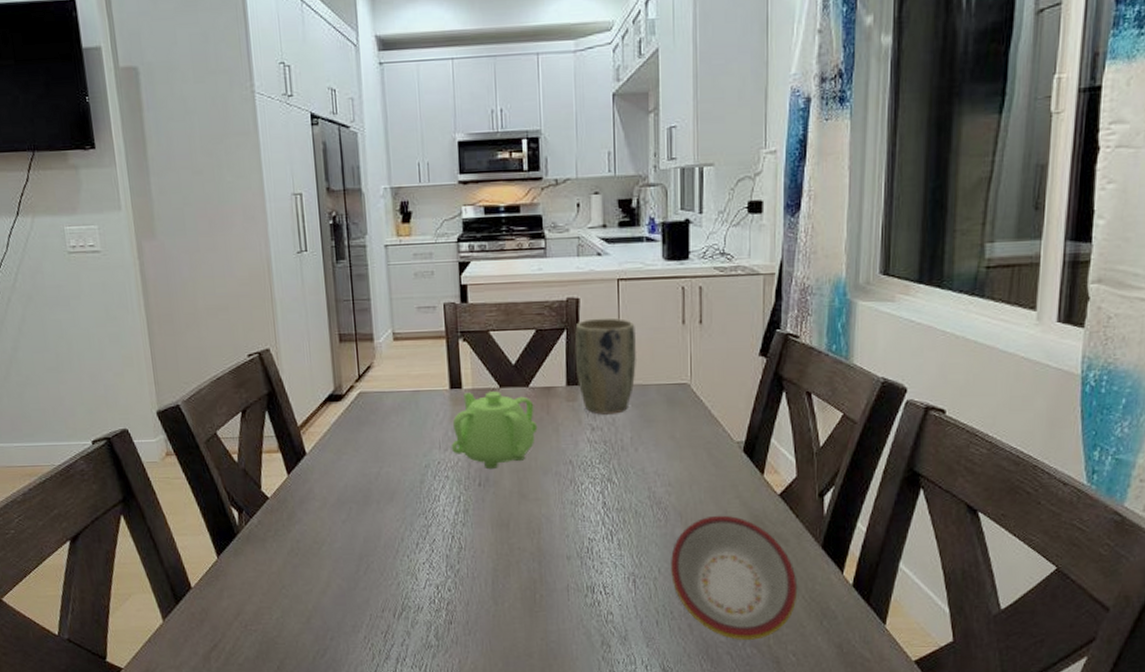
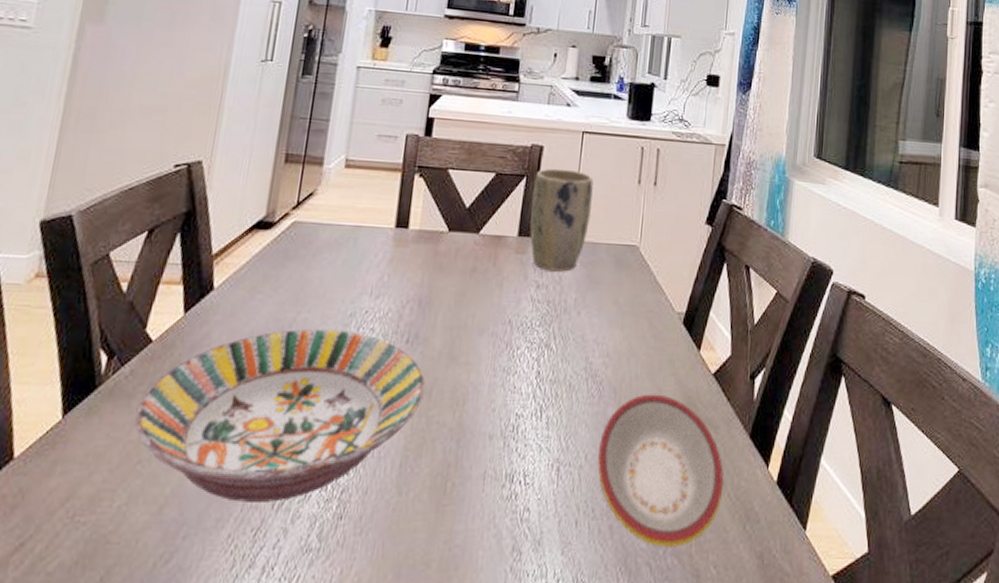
serving bowl: none [270,479,503,613] -> present [134,329,425,502]
teapot: present [451,391,538,470] -> none [383,233,482,325]

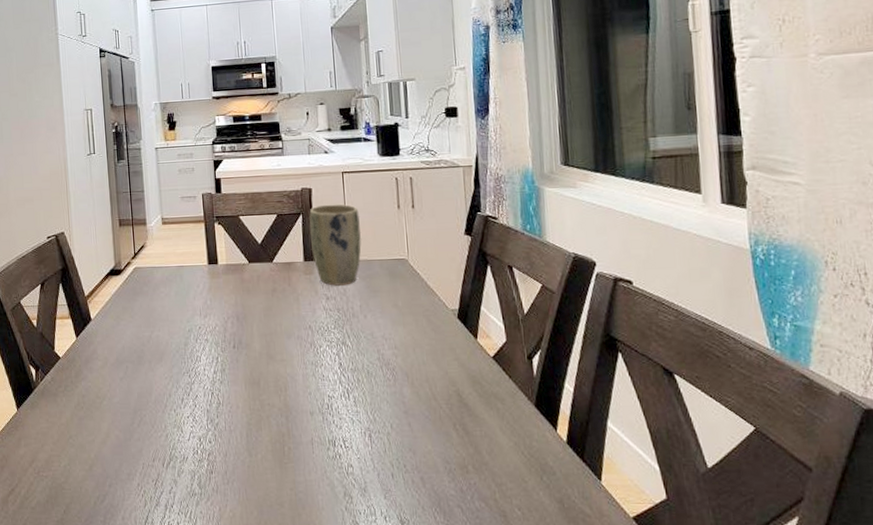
serving bowl: present [134,329,425,502] -> none [61,342,254,462]
plate: present [597,394,724,547] -> none [401,375,517,494]

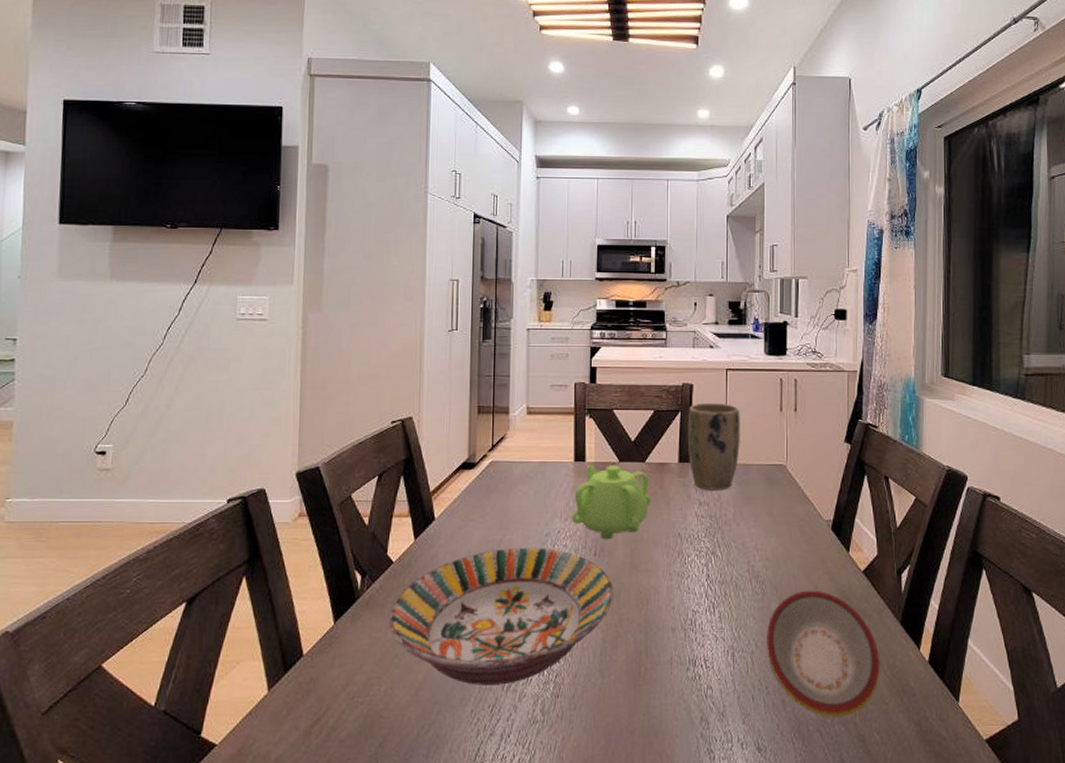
serving bowl: none [61,342,254,462] -> present [388,547,614,685]
teapot: none [209,266,282,334] -> present [571,465,651,540]
plate: none [401,375,517,494] -> present [767,590,880,717]

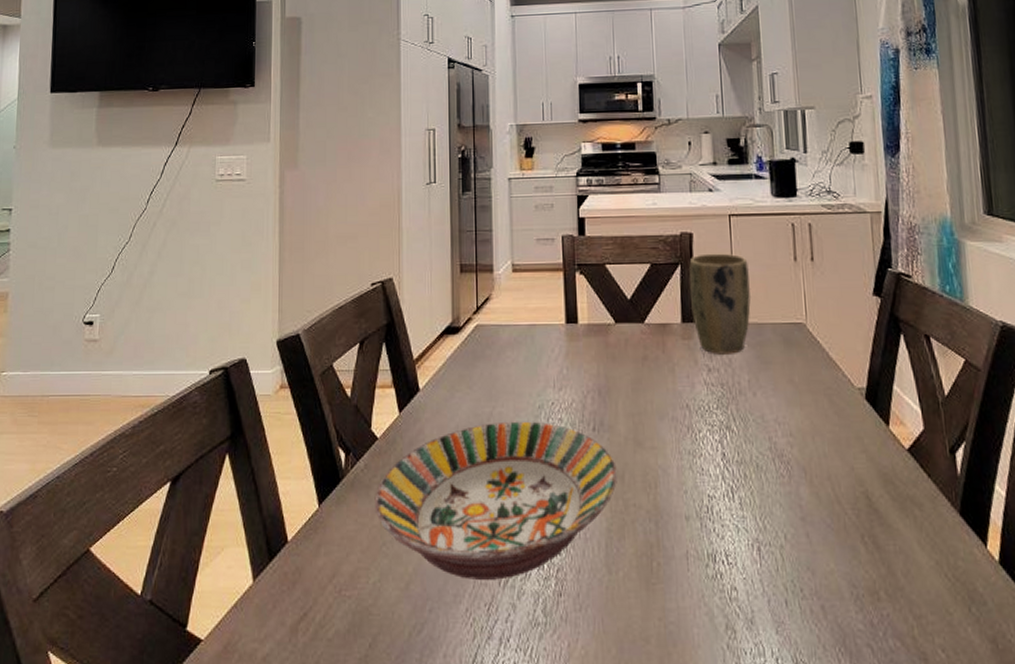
teapot: present [571,465,651,540] -> none [565,327,654,413]
plate: present [767,590,880,717] -> none [797,472,939,629]

